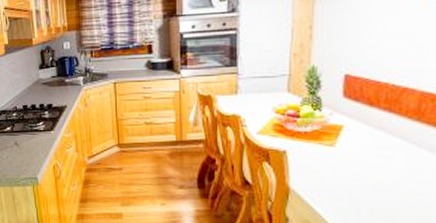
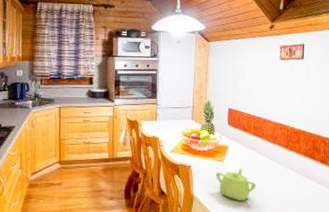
teapot: none [322,154,387,198] -> present [215,168,257,202]

